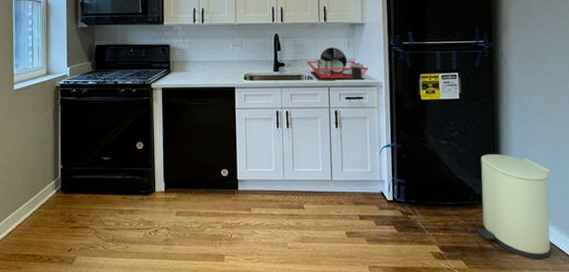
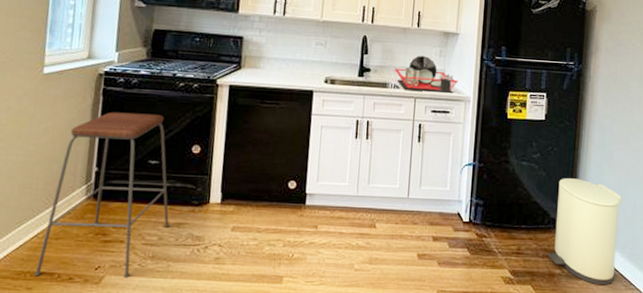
bar stool: none [22,117,124,258] -> present [34,112,170,278]

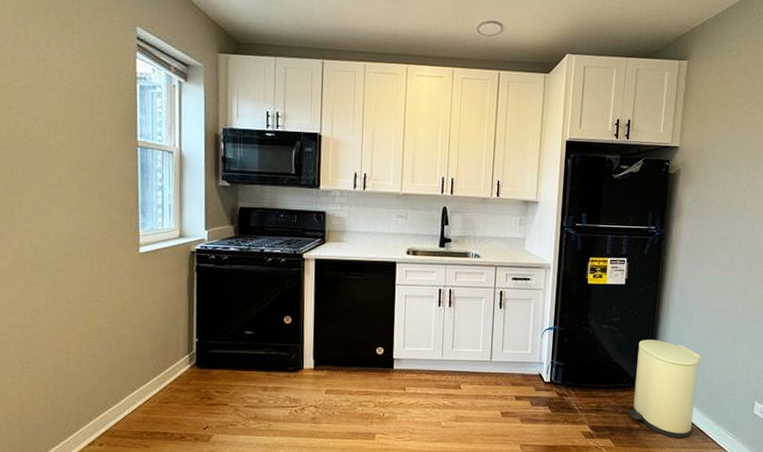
bar stool: present [34,112,170,278] -> none [150,287,268,436]
dish rack: present [395,56,458,94] -> none [475,225,538,262]

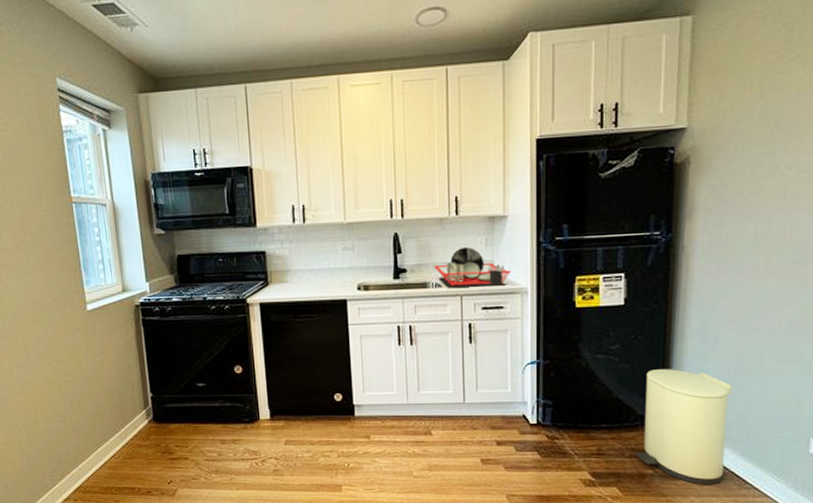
dish rack: none [475,225,538,262] -> present [434,247,511,289]

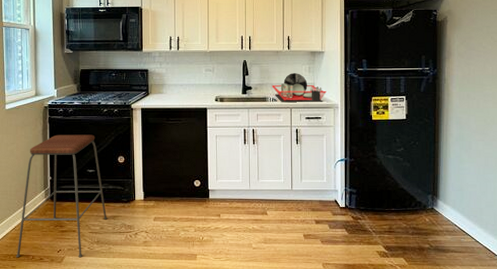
bar stool: none [118,339,226,491] -> present [16,134,108,258]
pedal bin: present [635,369,732,485] -> none [416,167,482,257]

